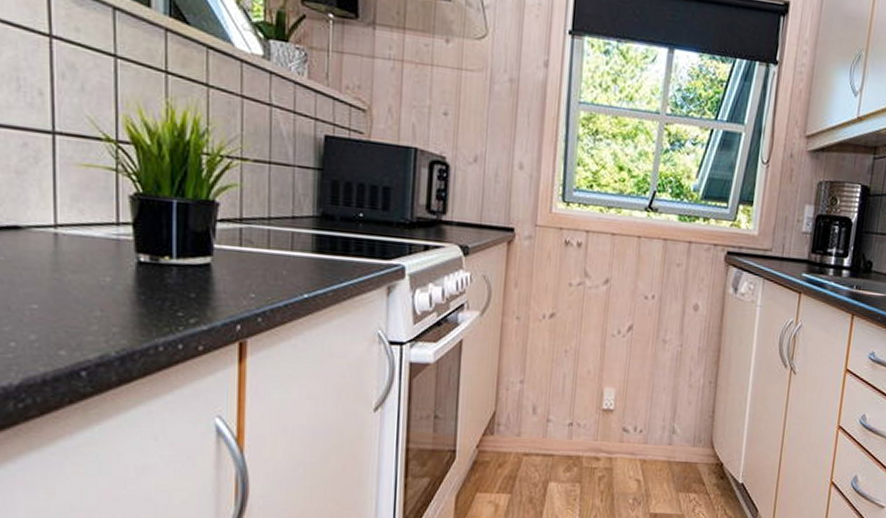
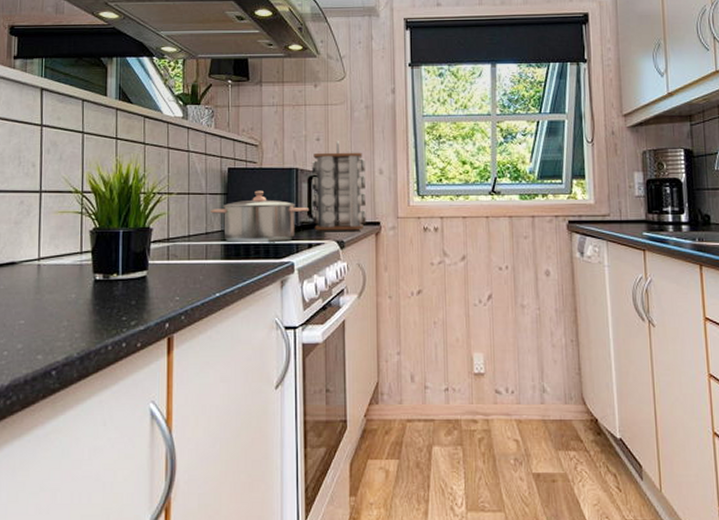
cooking pot: none [298,170,429,239] -> present [210,190,310,242]
spice rack: none [431,119,503,237] -> present [311,141,366,232]

